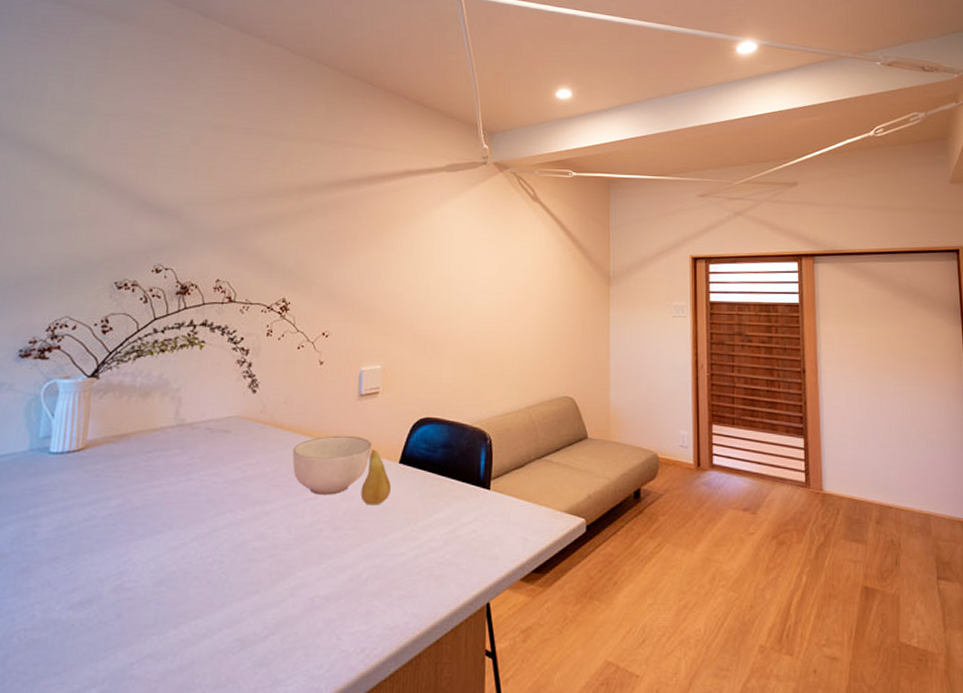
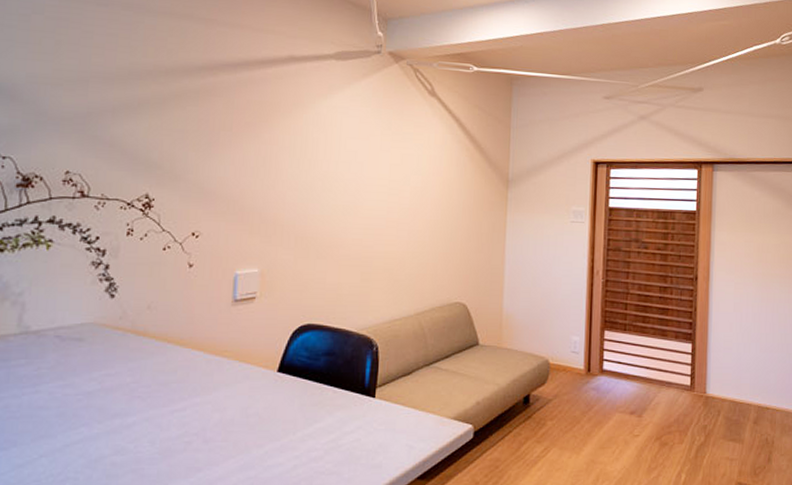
bowl: present [292,435,372,495] -> none [156,343,247,406]
fruit: present [360,449,392,505] -> none [234,358,269,416]

